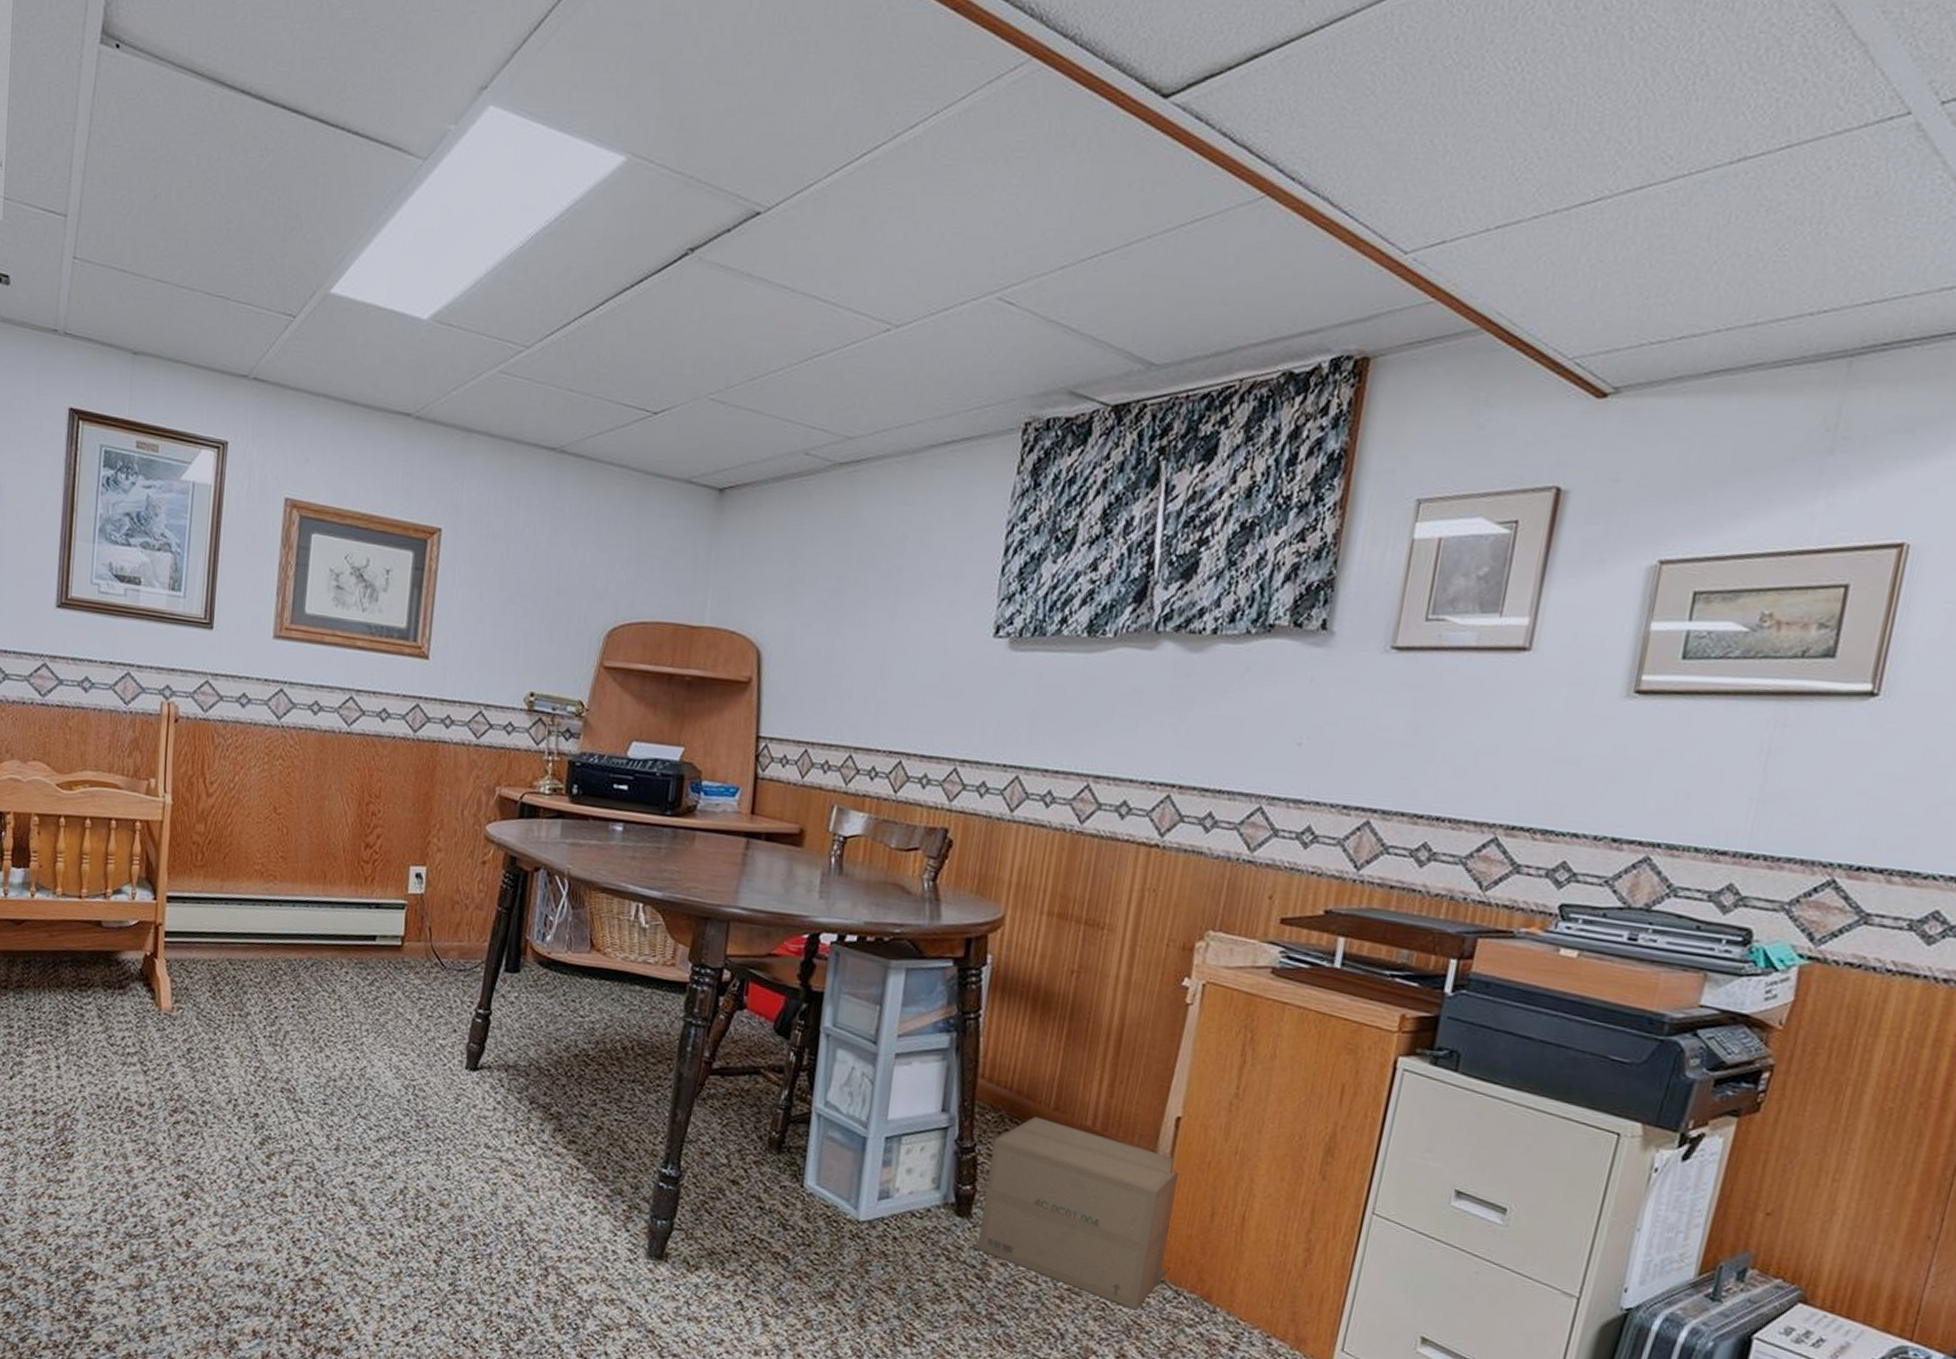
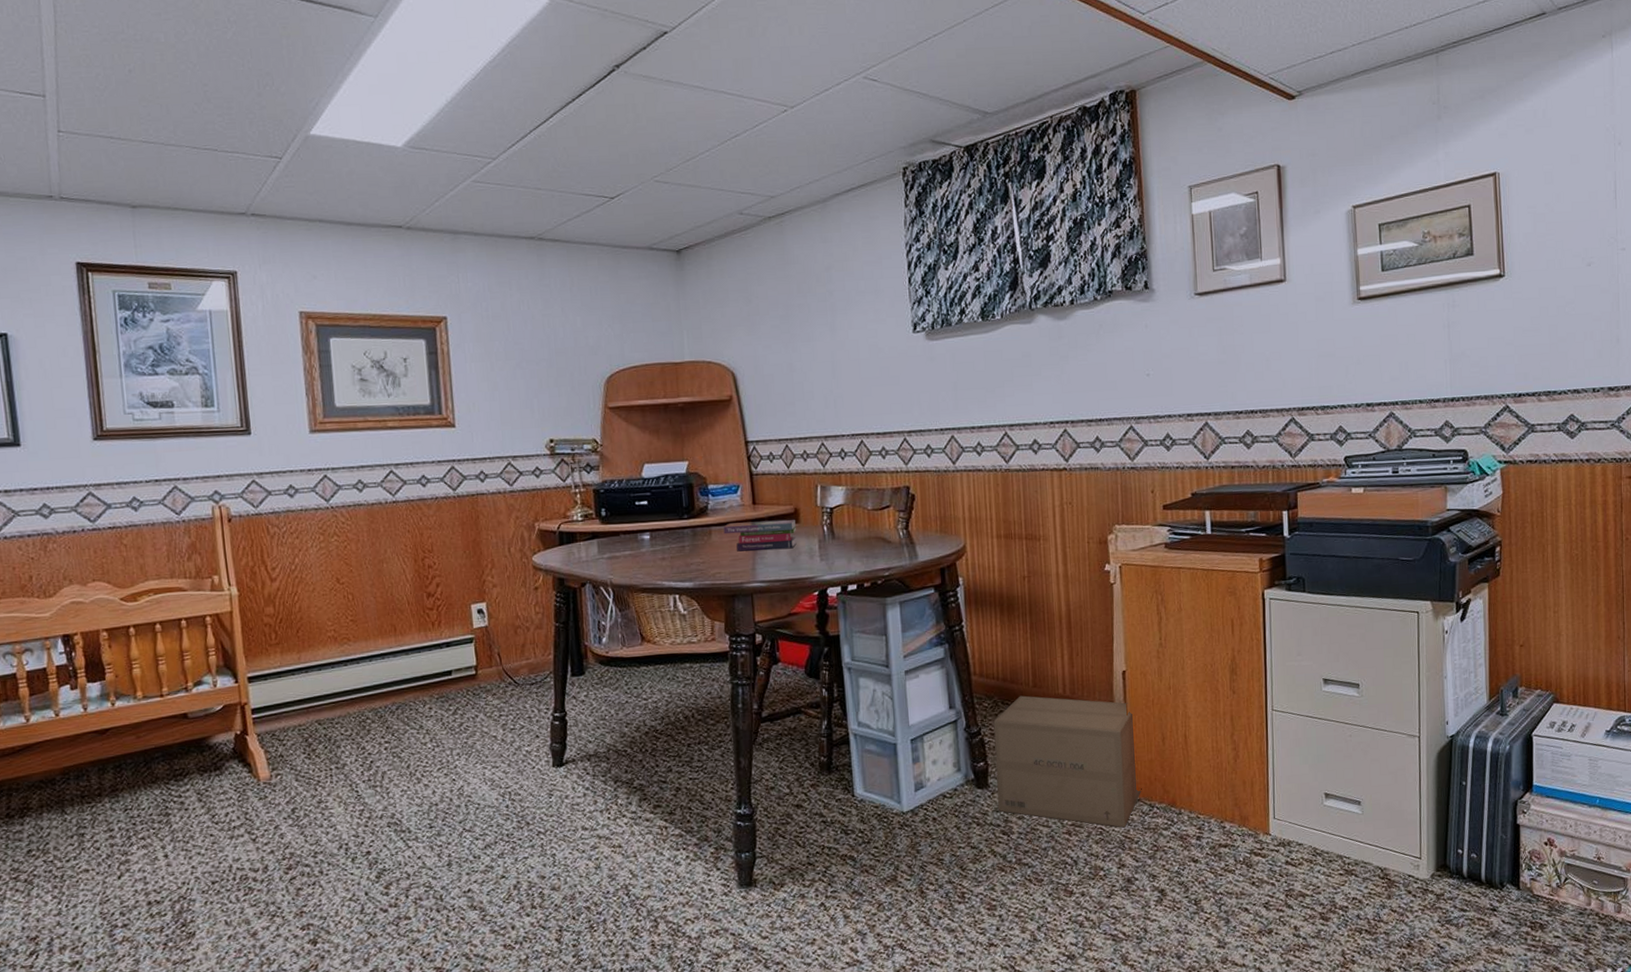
books: none [709,831,799,877] -> present [723,519,797,552]

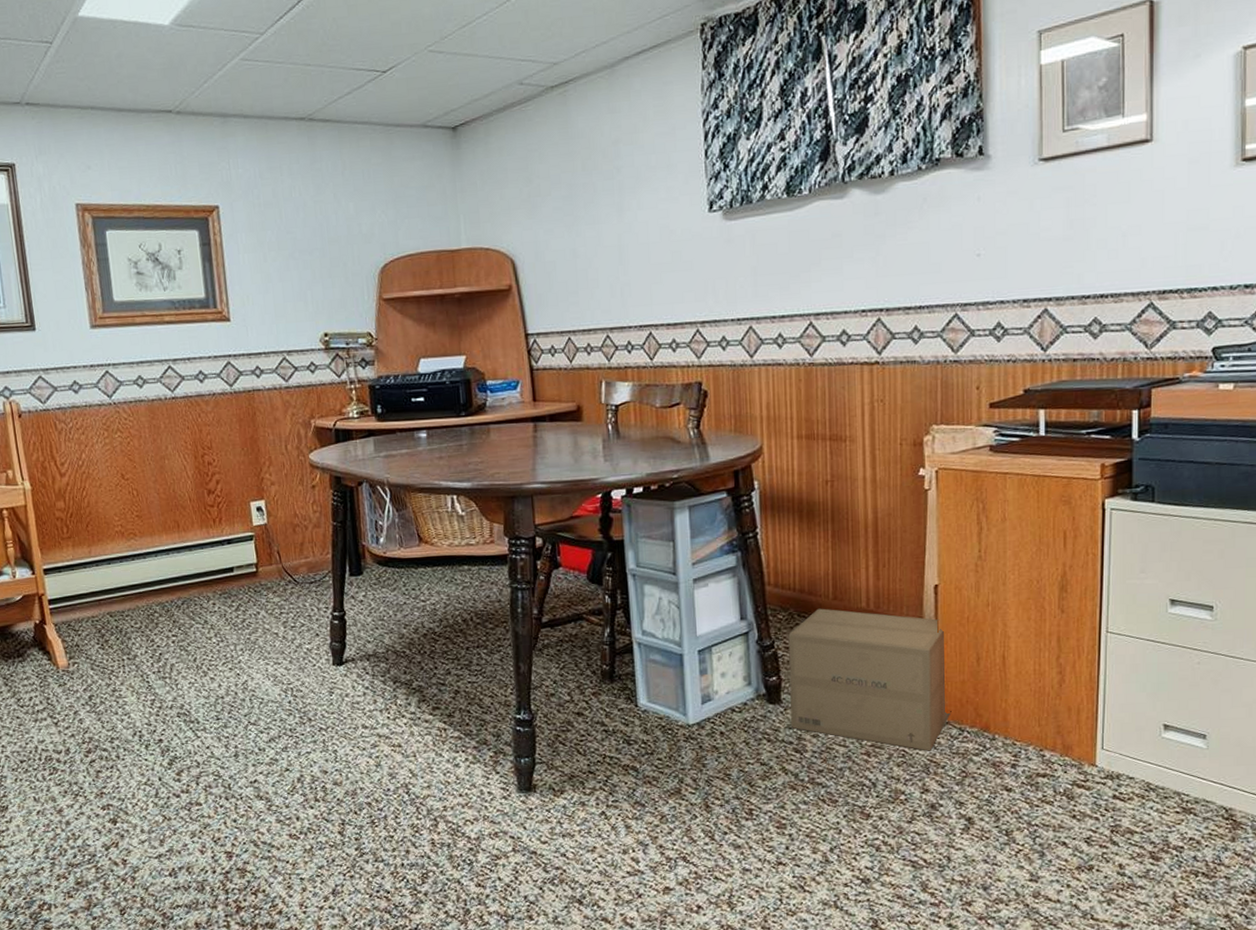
books: present [723,519,797,552] -> none [502,417,580,451]

